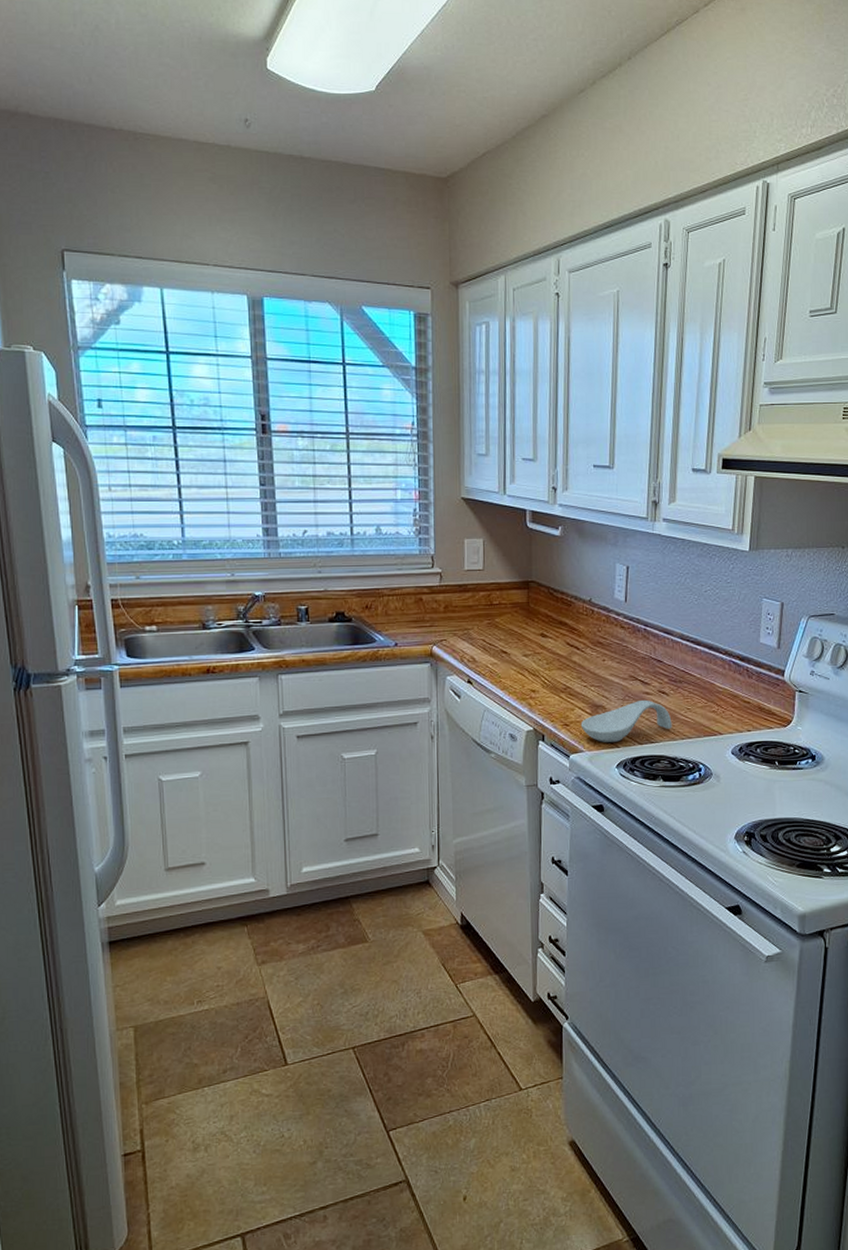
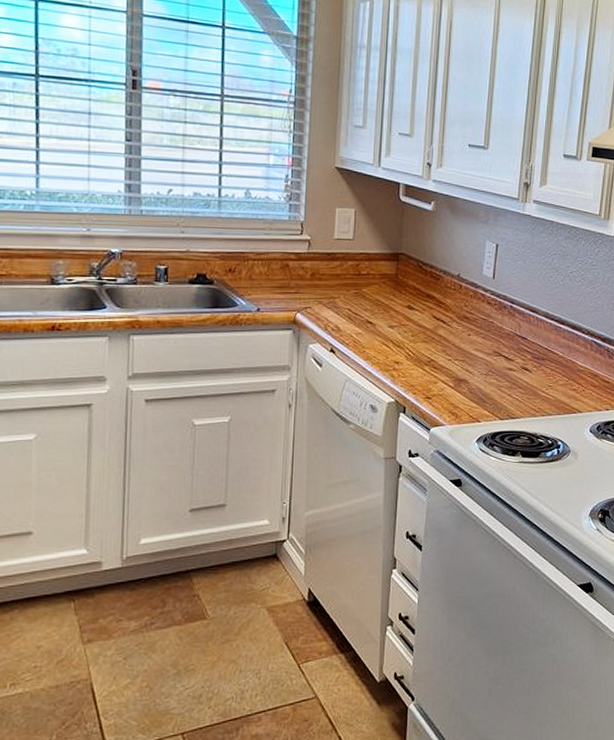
spoon rest: present [580,699,672,742] -> none [443,375,533,416]

